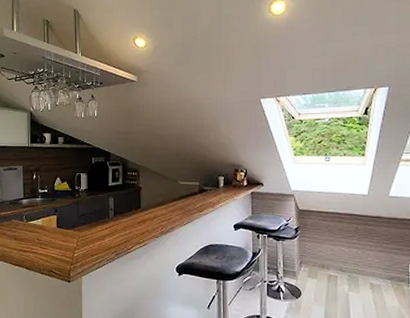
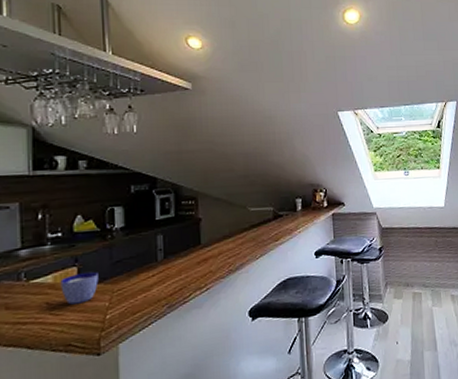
cup: none [46,220,70,243] -> present [60,271,99,305]

